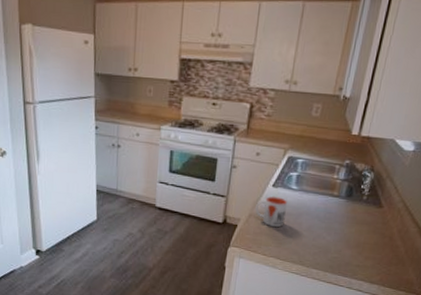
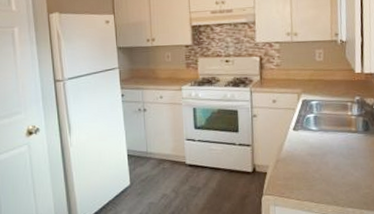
mug: present [255,195,287,227] -> none [281,139,311,169]

